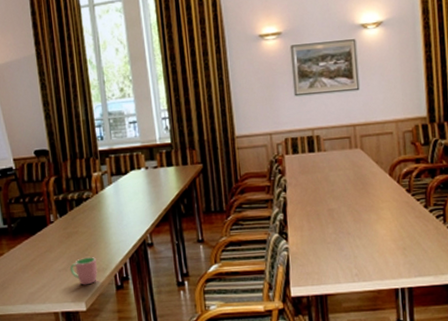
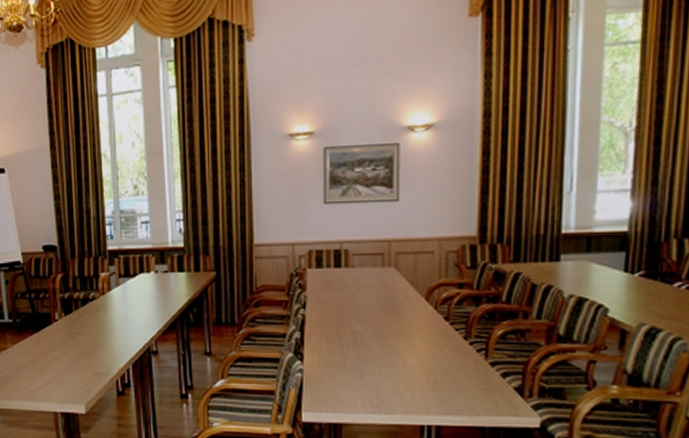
cup: present [70,257,98,285] -> none [71,360,99,388]

